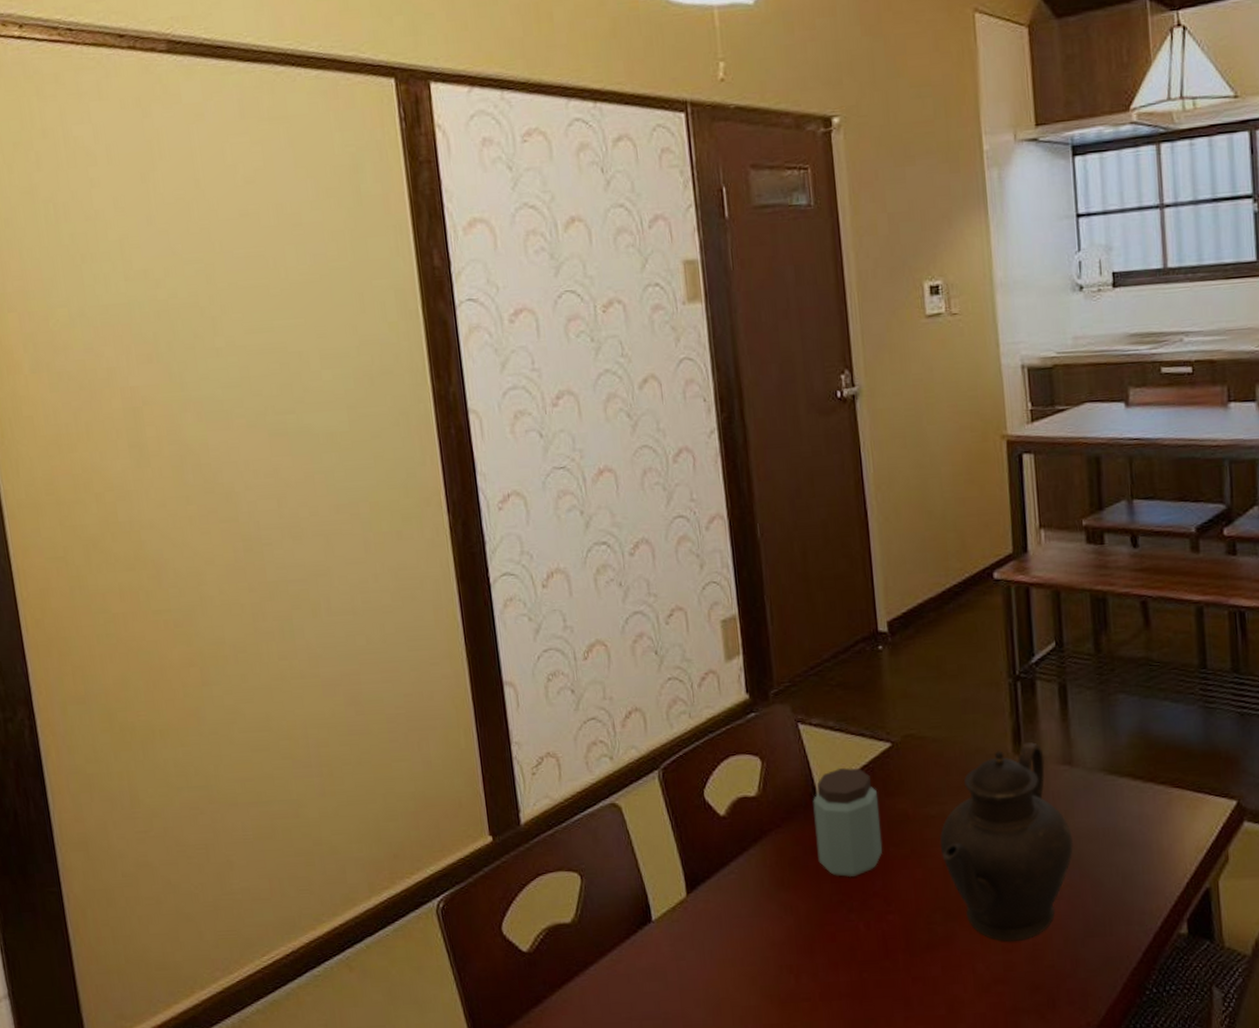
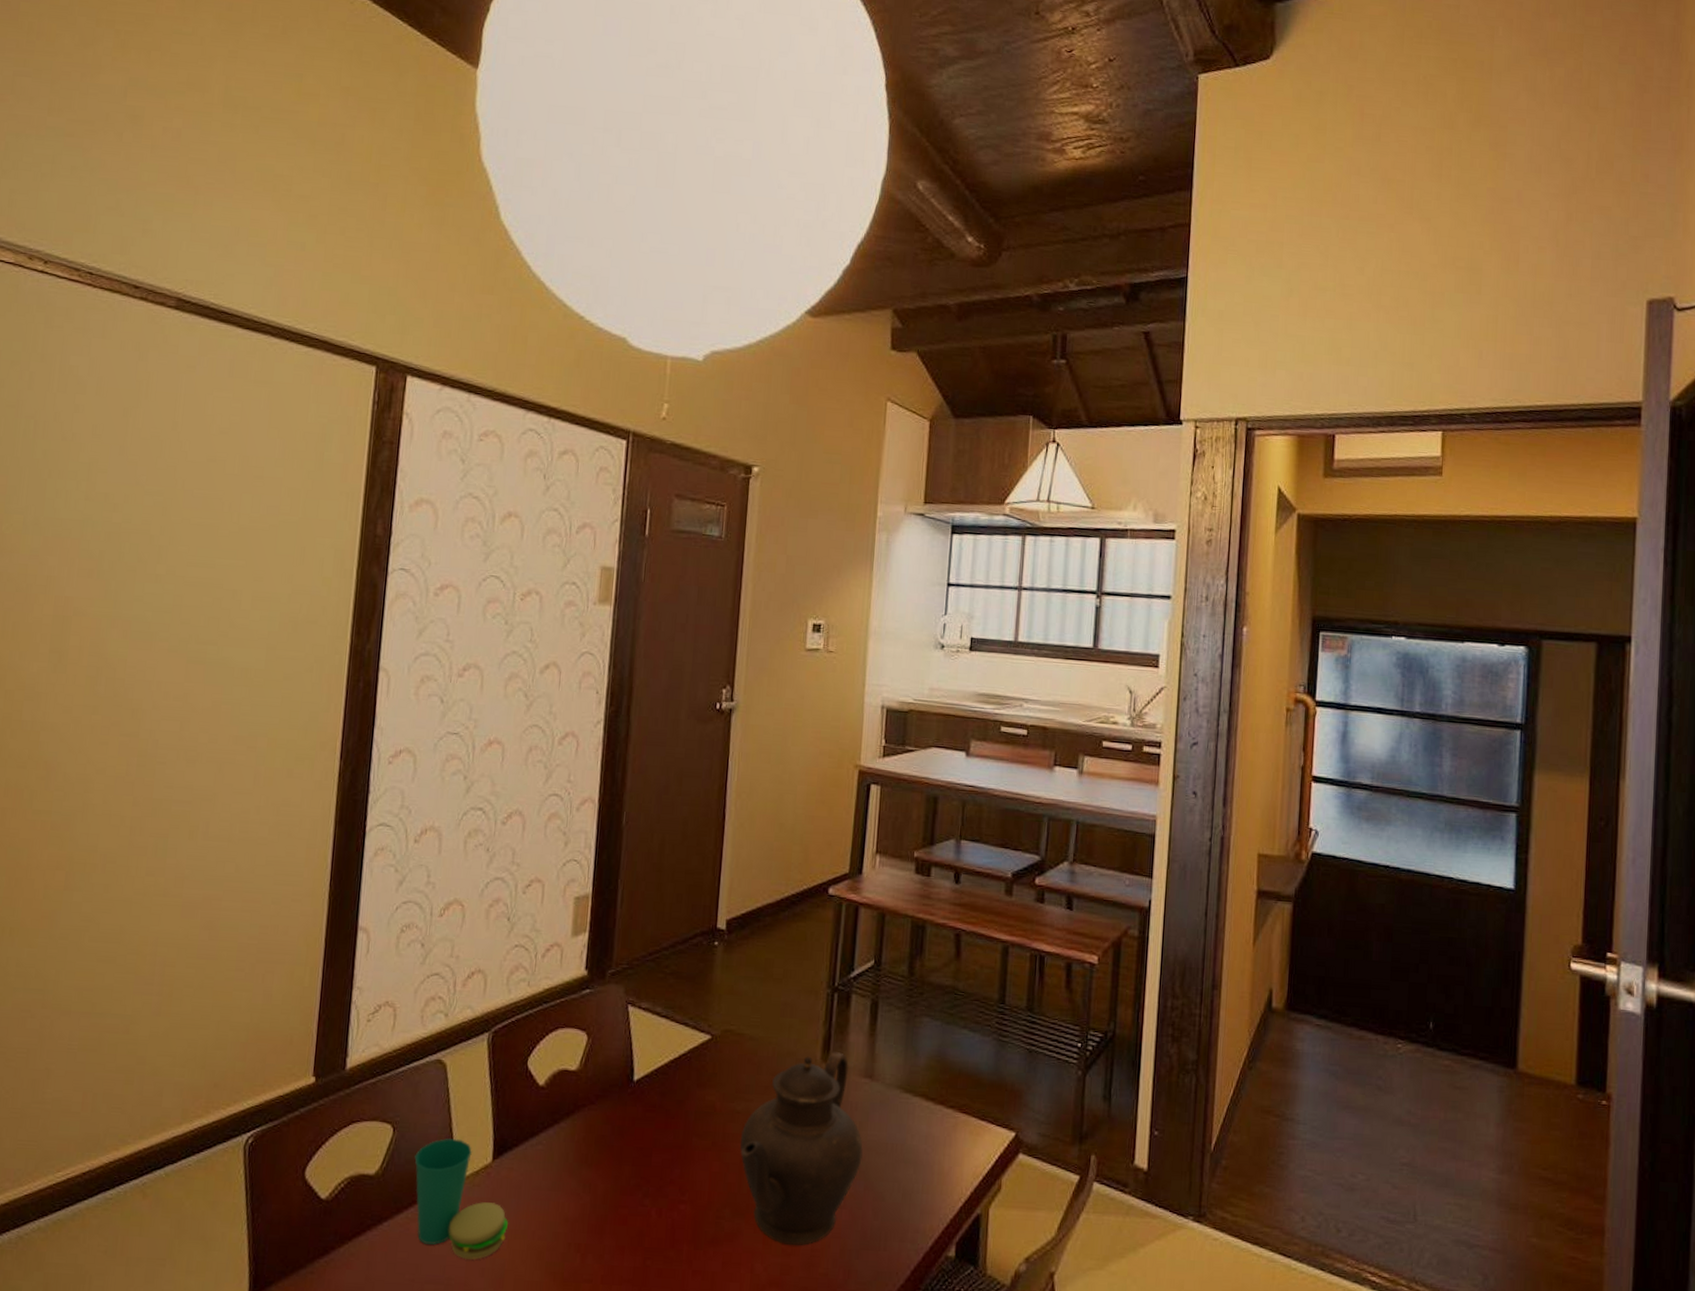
cup: none [607,878,715,994] -> present [414,1138,508,1260]
peanut butter: present [813,767,883,878] -> none [624,1054,691,1163]

